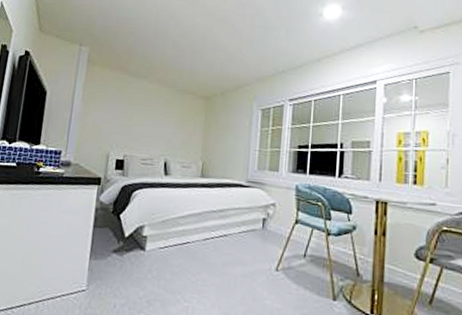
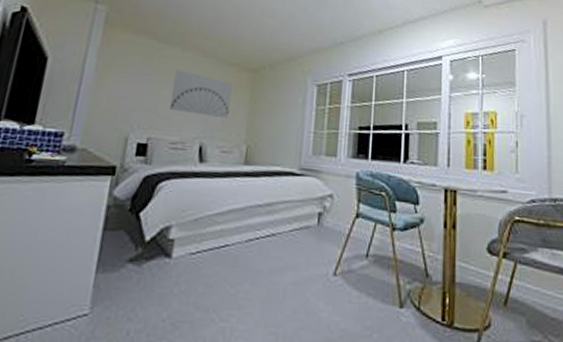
wall art: none [140,99,190,140] -> present [170,70,233,119]

